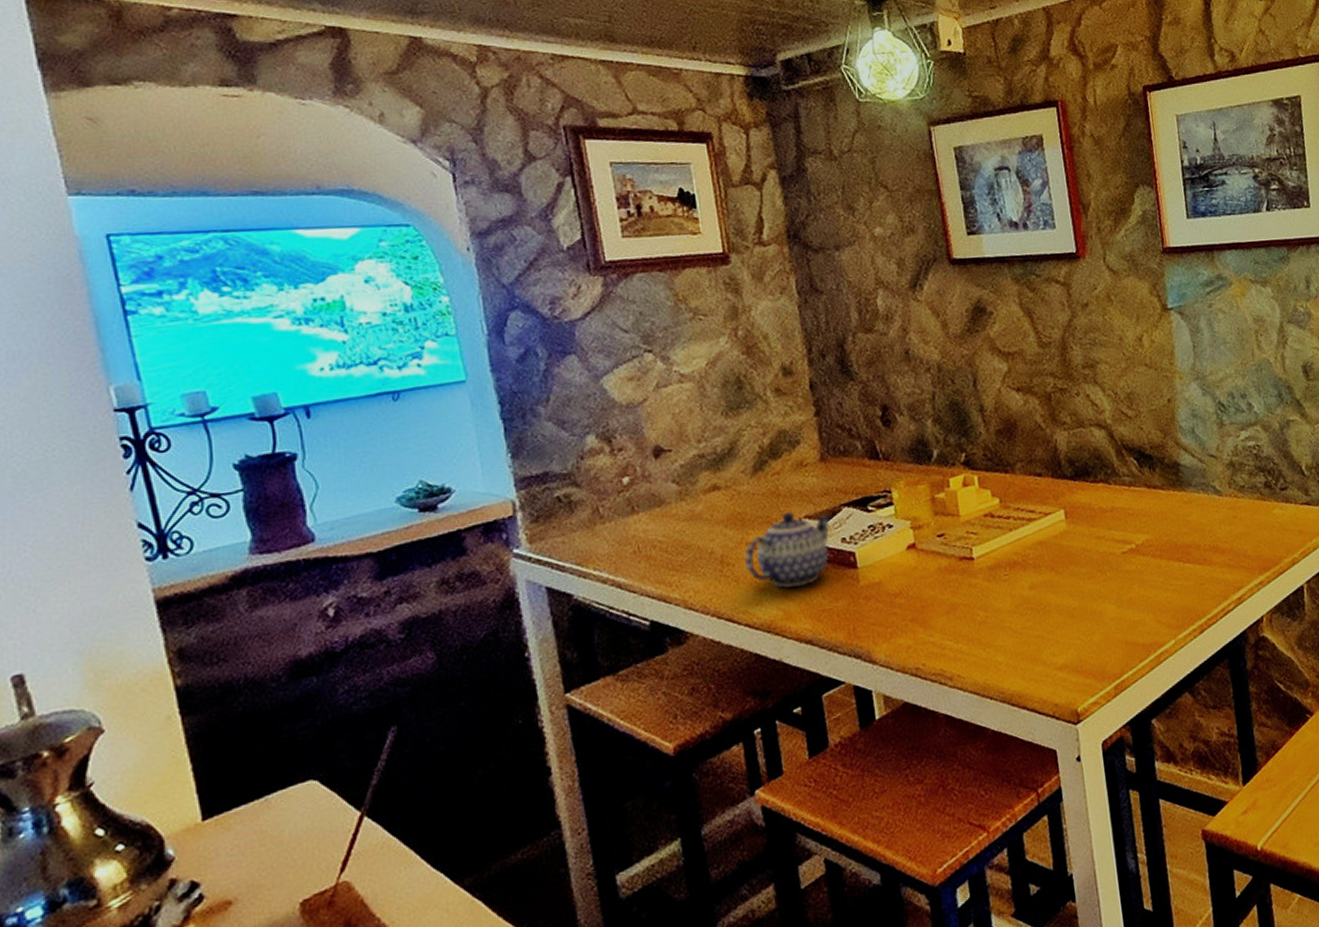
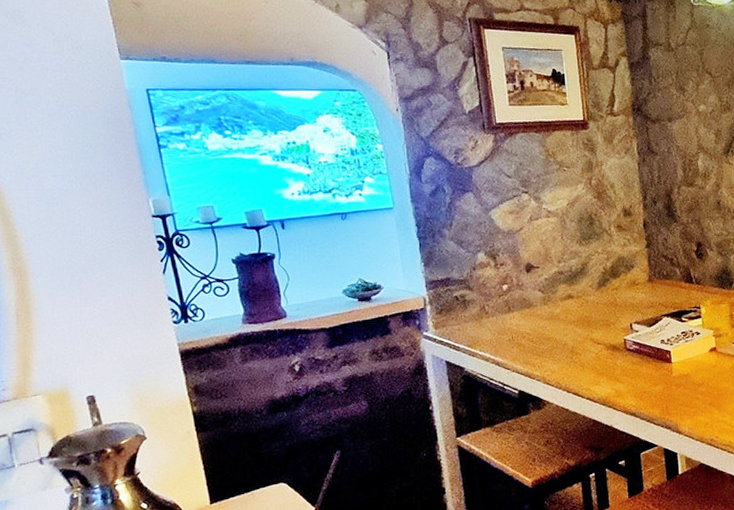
teapot: present [745,511,832,588] -> none [589,317,655,374]

